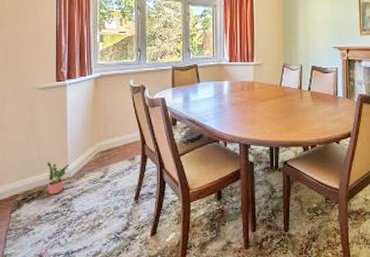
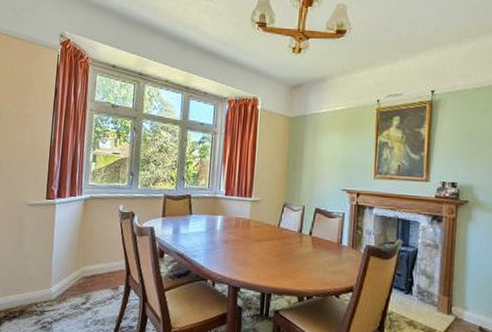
potted plant: present [47,161,70,195] -> none [29,281,52,316]

